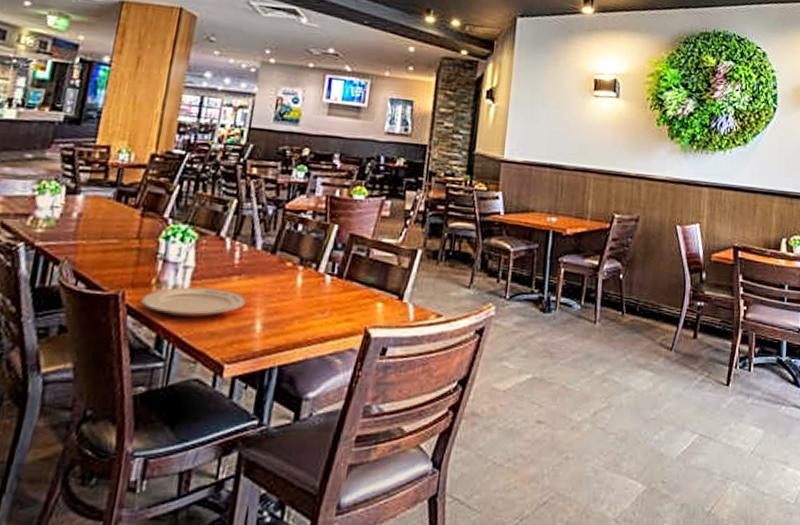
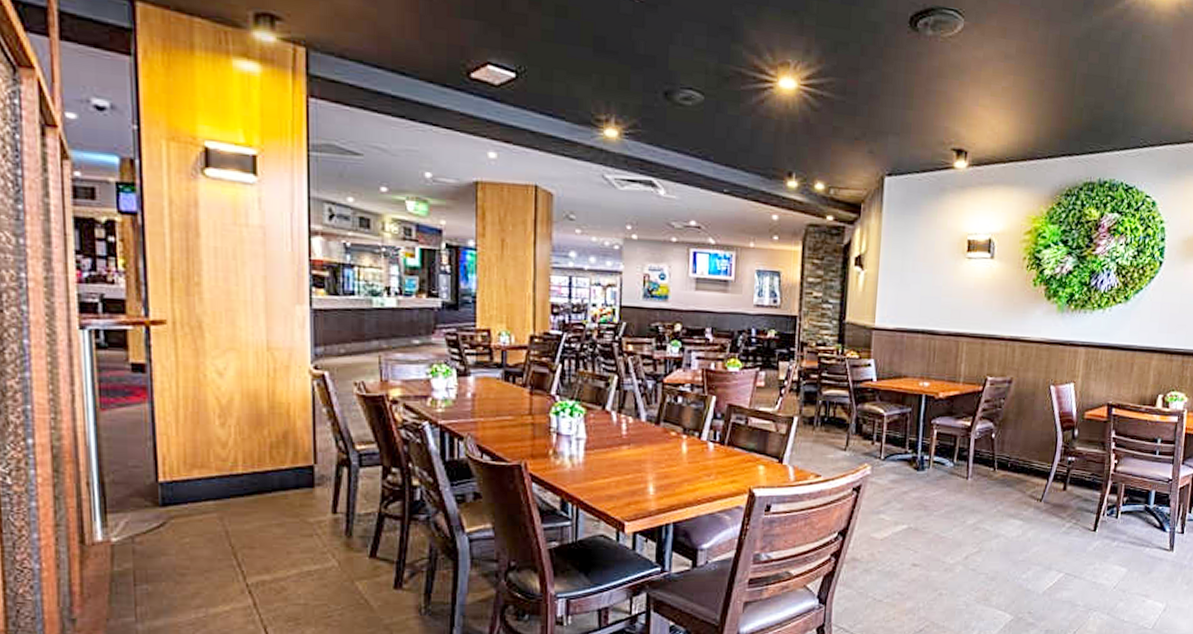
plate: present [140,287,246,318] -> none [542,456,637,484]

